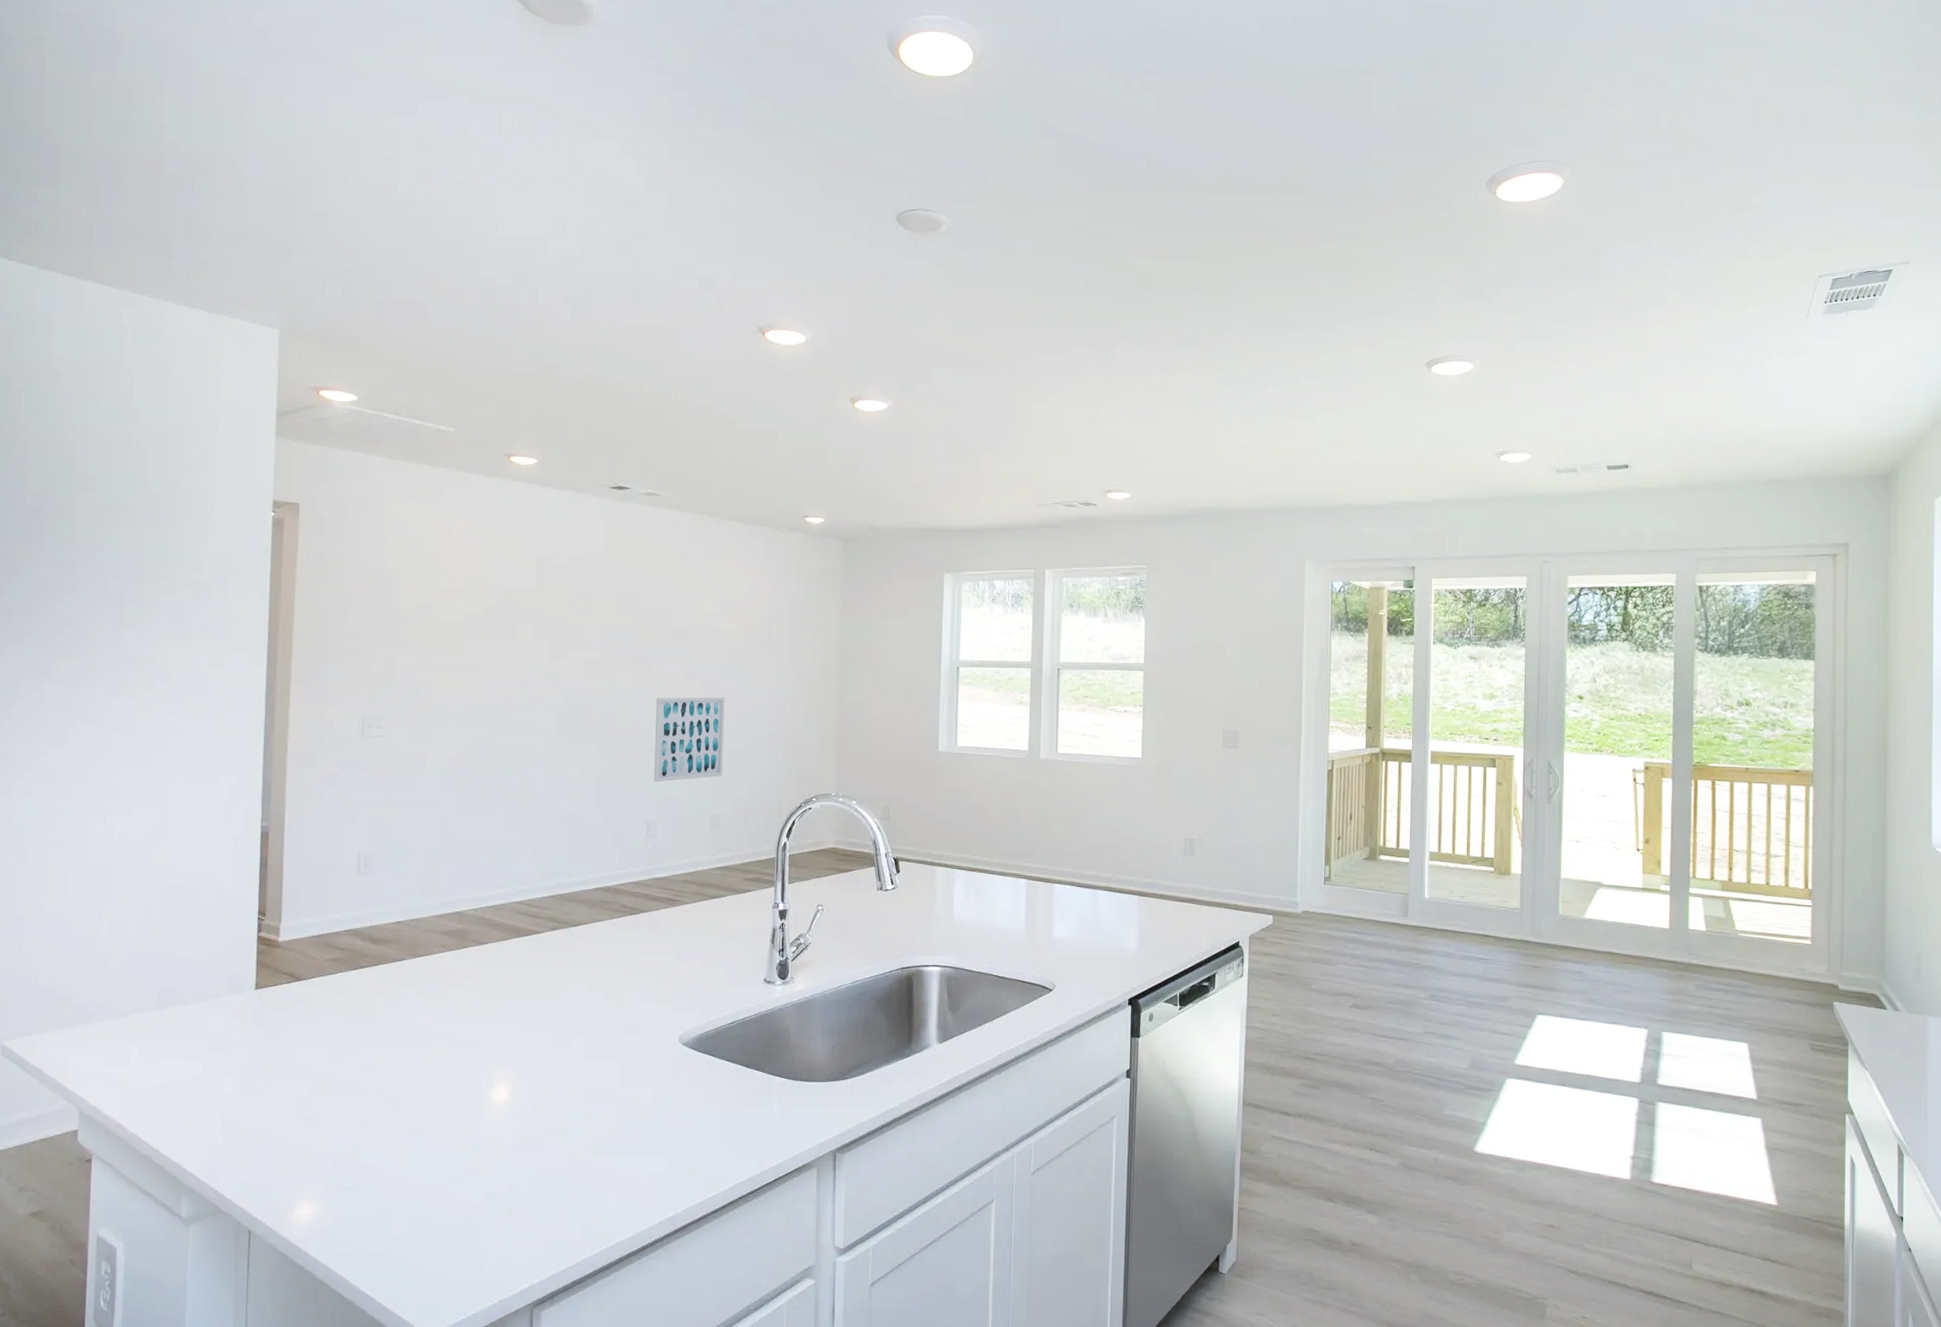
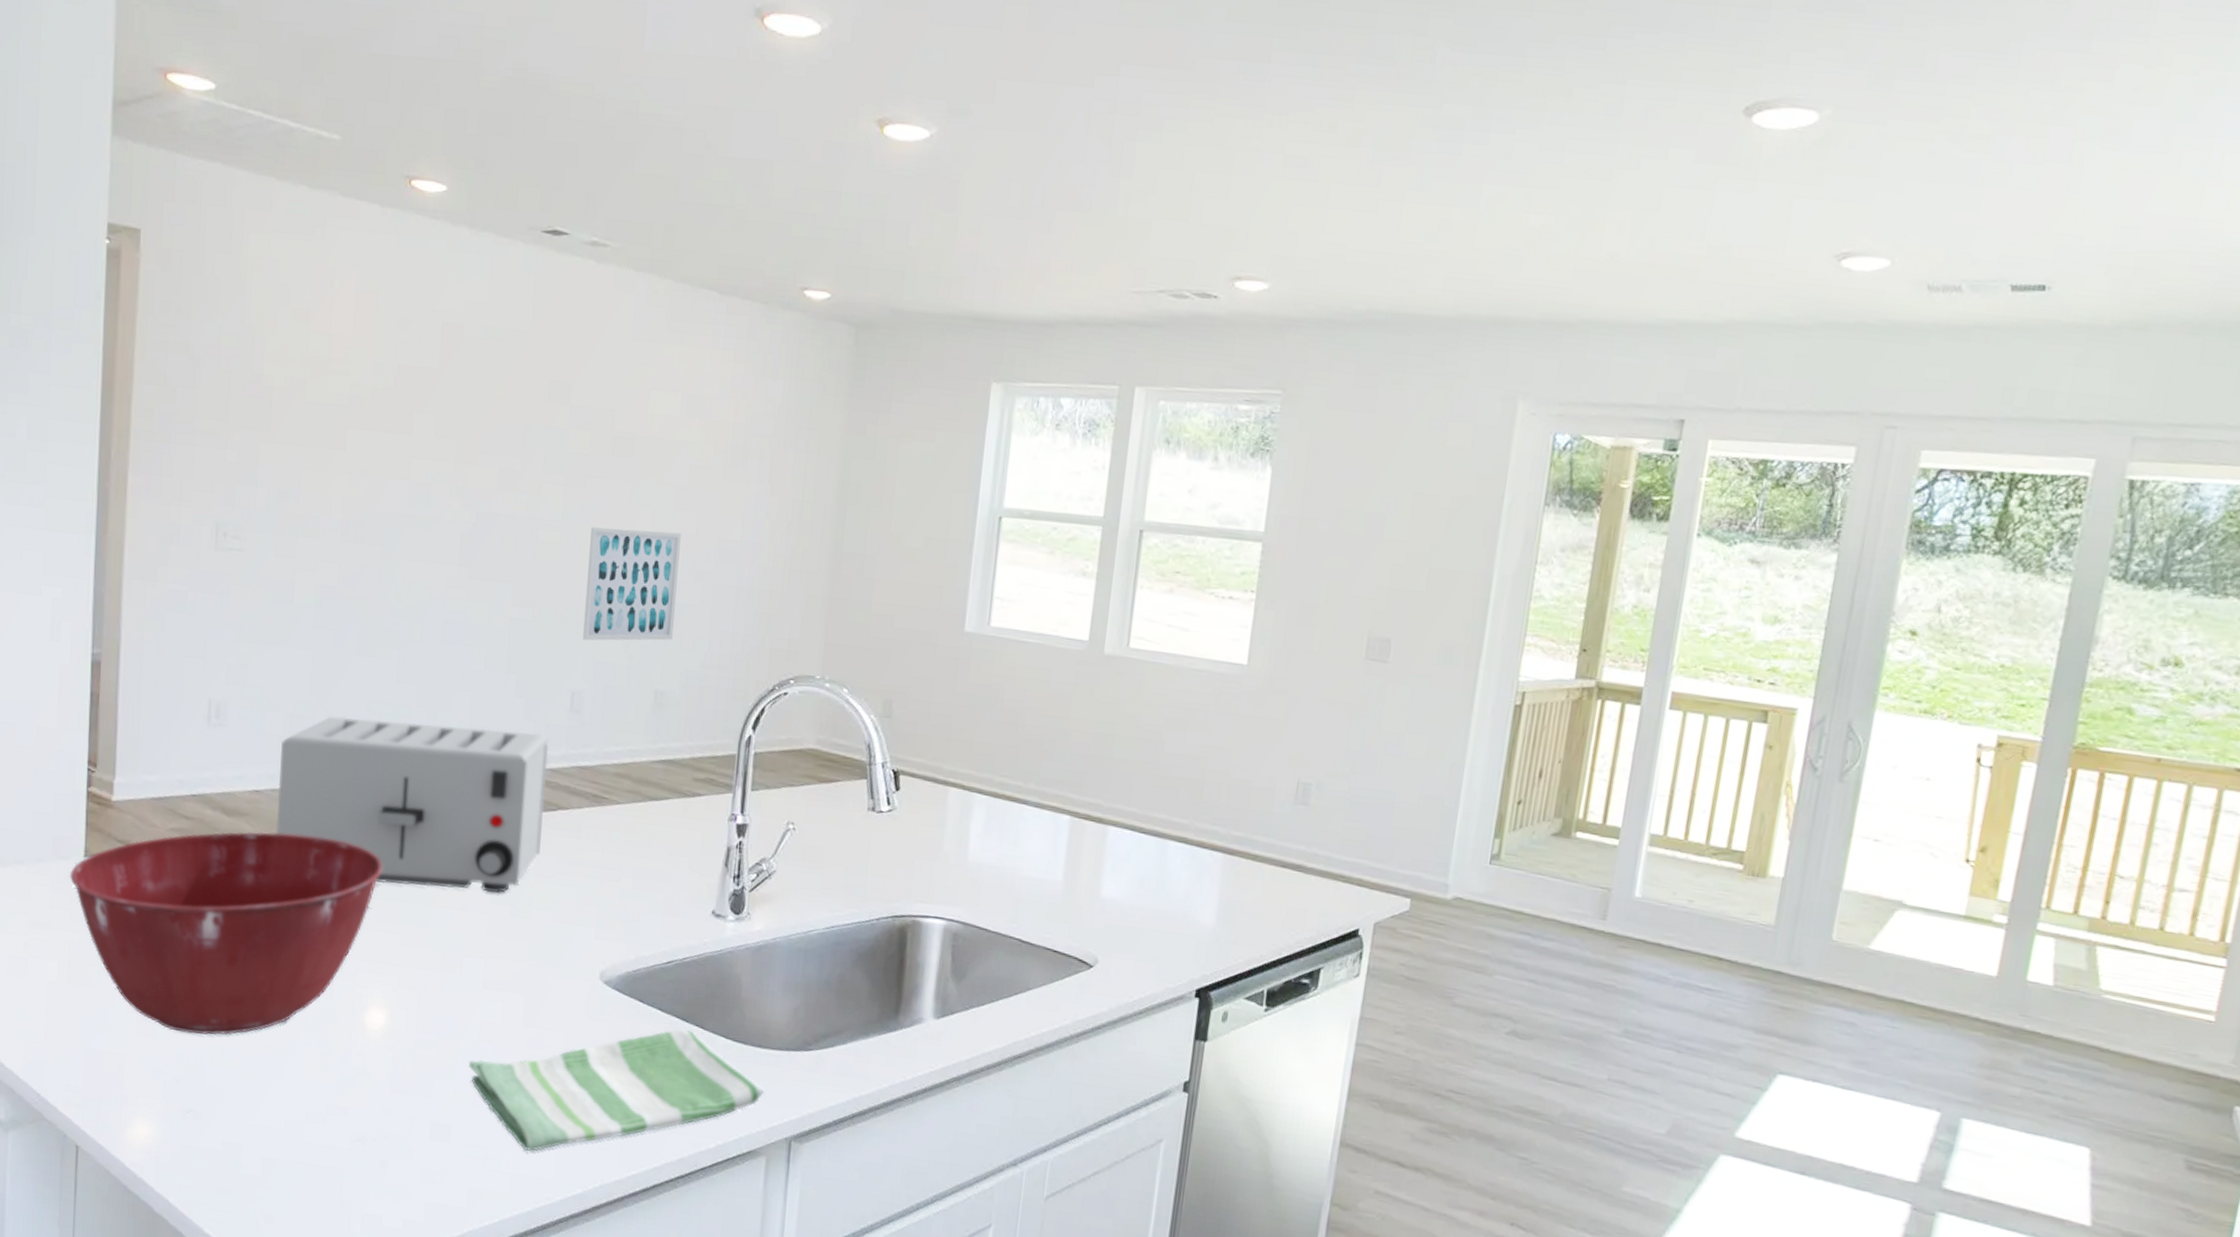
mixing bowl: none [242,953,503,1124] -> present [69,831,383,1035]
toaster: none [414,855,632,985] -> present [275,716,549,894]
dish towel: none [577,1075,812,1187] -> present [469,1029,764,1151]

